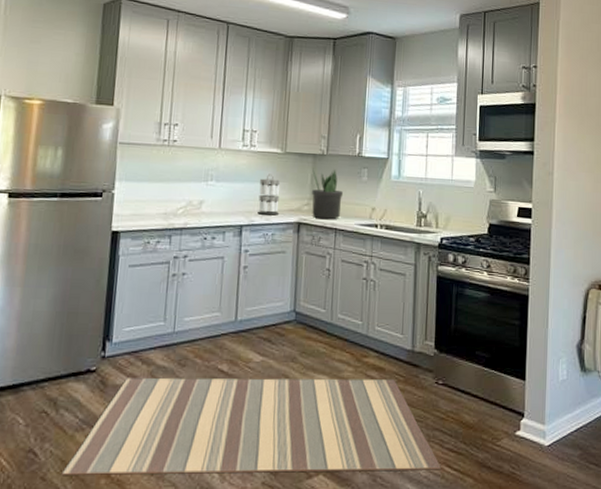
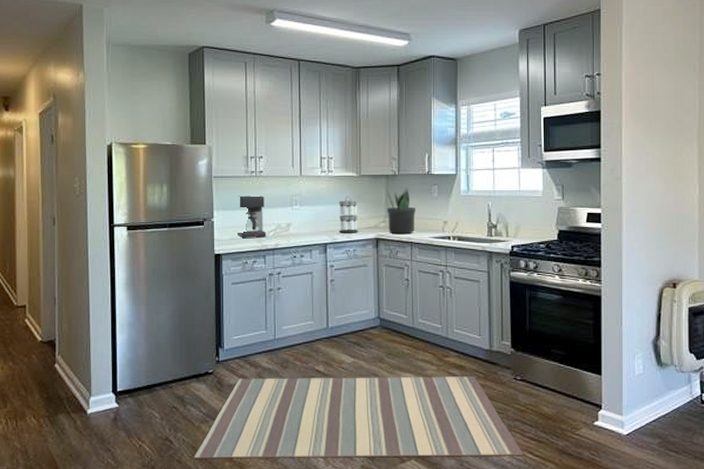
coffee maker: none [140,166,176,216] -> present [236,195,267,239]

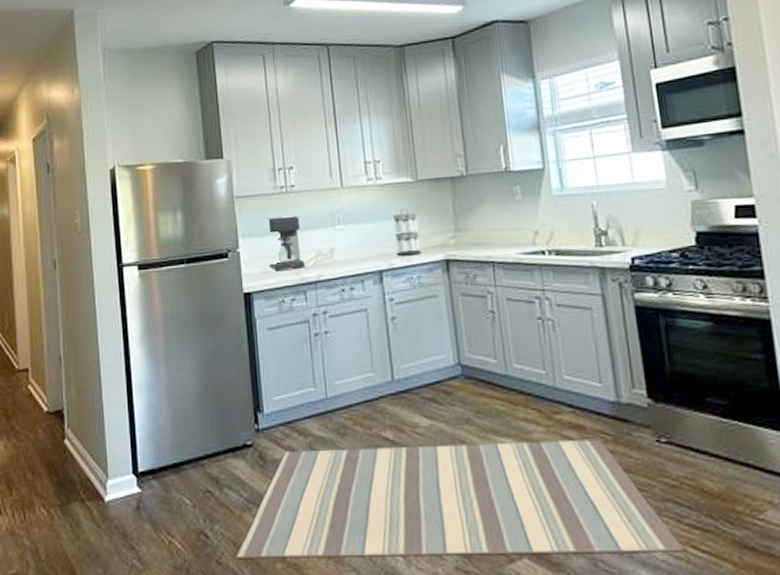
planter: present [386,188,417,235] -> none [452,191,496,253]

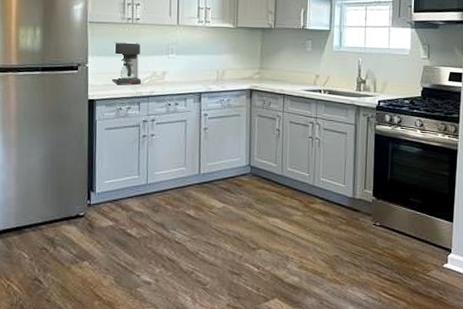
rug: present [236,440,684,560] -> none [62,221,378,299]
spice rack: present [393,207,421,256] -> none [214,47,234,84]

